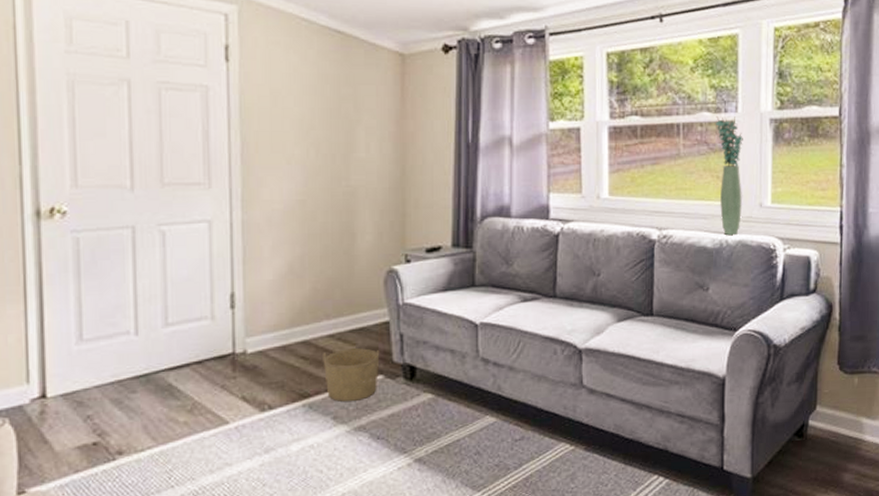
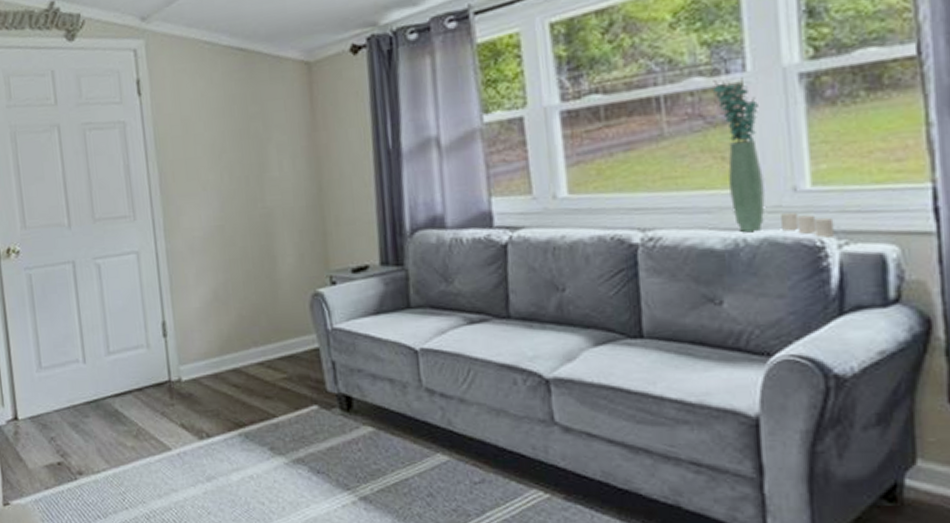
basket: present [322,348,380,402] -> none [254,377,313,433]
candle: none [751,223,783,243] -> present [781,212,835,238]

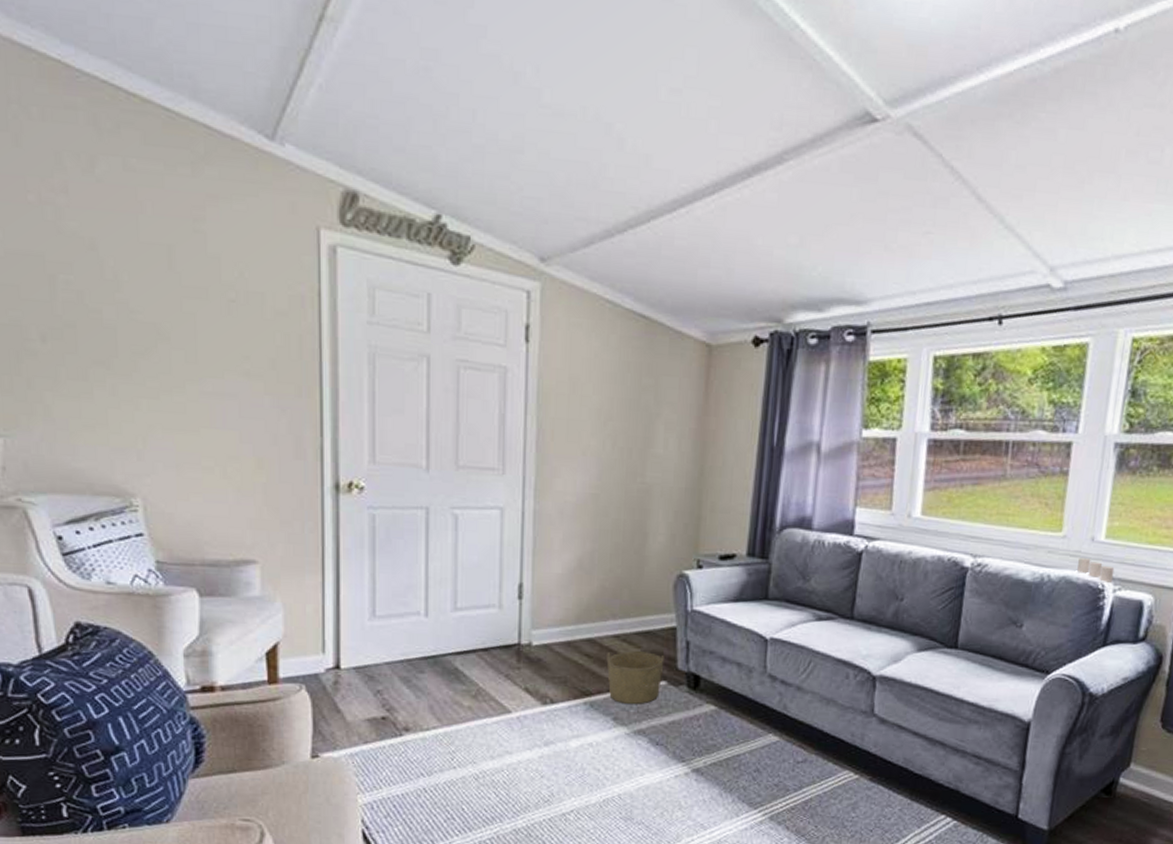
basket: none [254,377,313,433] -> present [606,651,665,705]
vase: present [713,77,765,233] -> none [1045,436,1081,571]

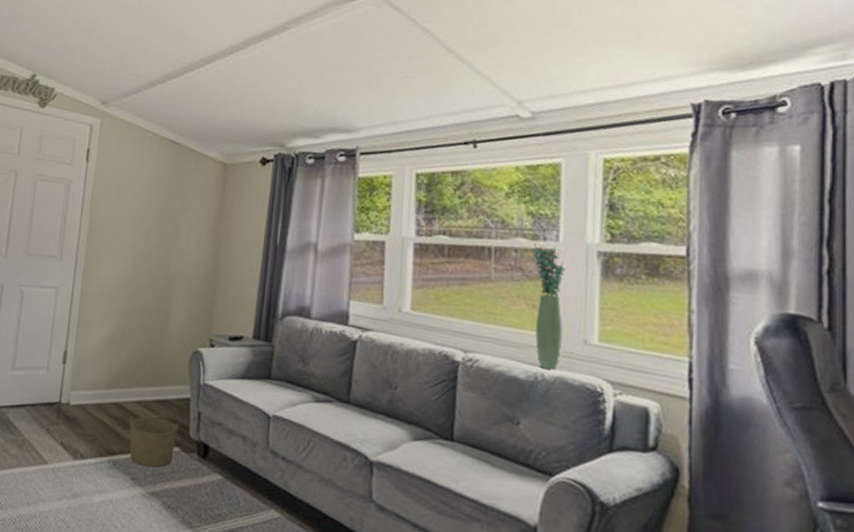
vase: none [1045,436,1081,571] -> present [533,243,565,371]
candle: present [1077,558,1115,583] -> none [572,359,612,386]

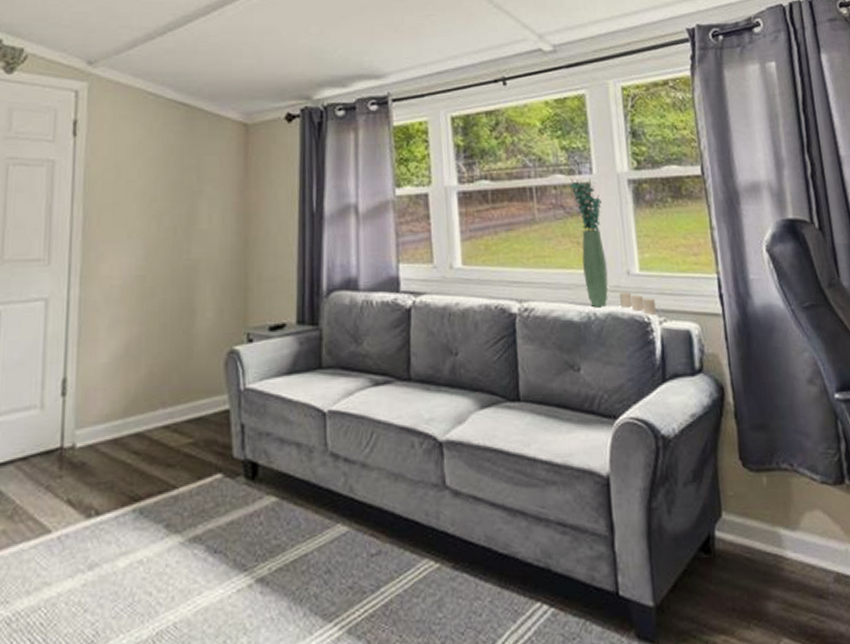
basket: present [129,415,179,467] -> none [156,441,219,507]
candle: none [572,359,612,386] -> present [620,292,657,315]

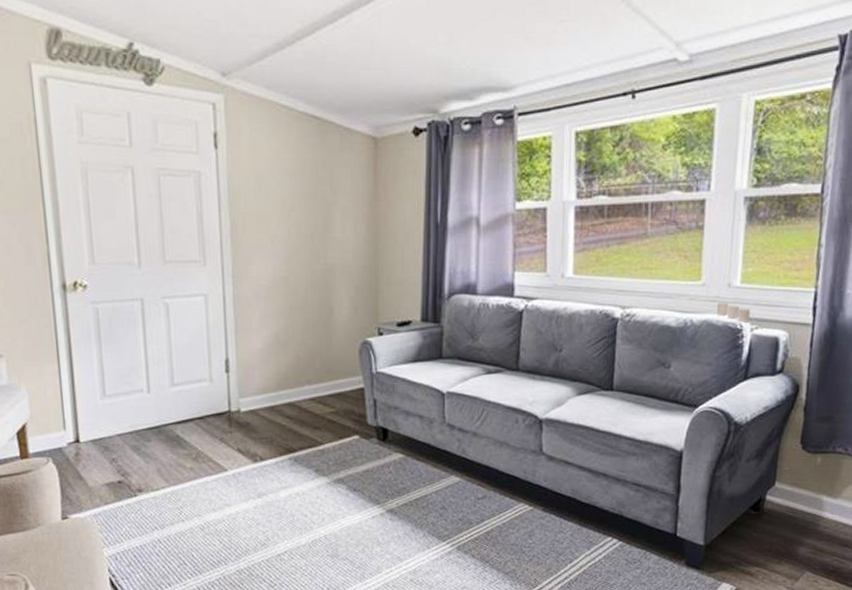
vase: present [570,178,609,308] -> none [686,195,715,315]

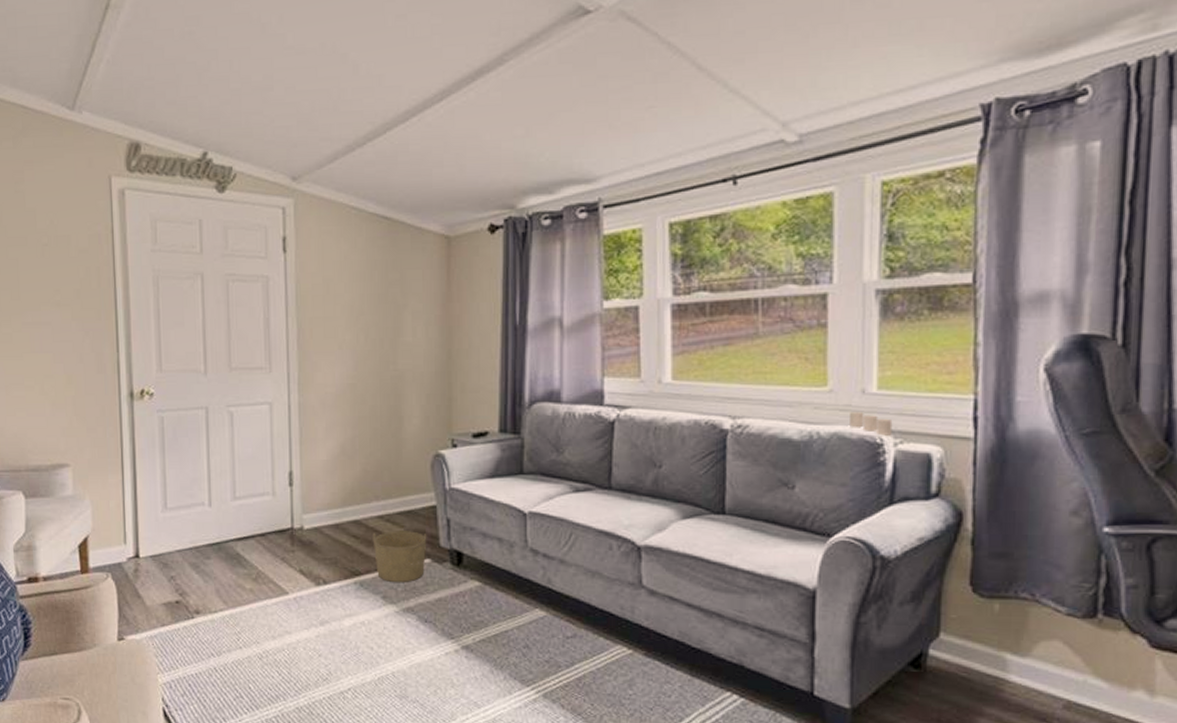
basket: none [305,411,356,458] -> present [372,531,427,583]

